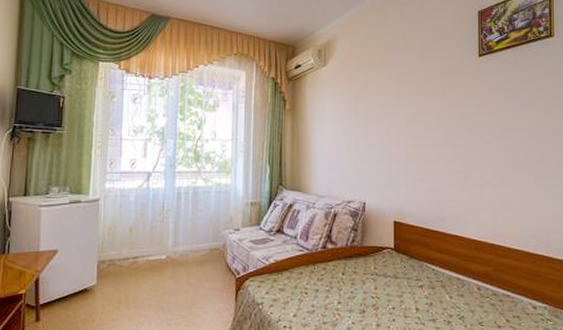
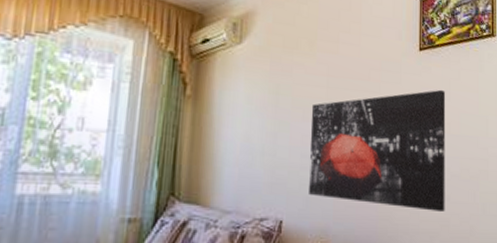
wall art: none [385,89,507,193] -> present [309,89,446,211]

